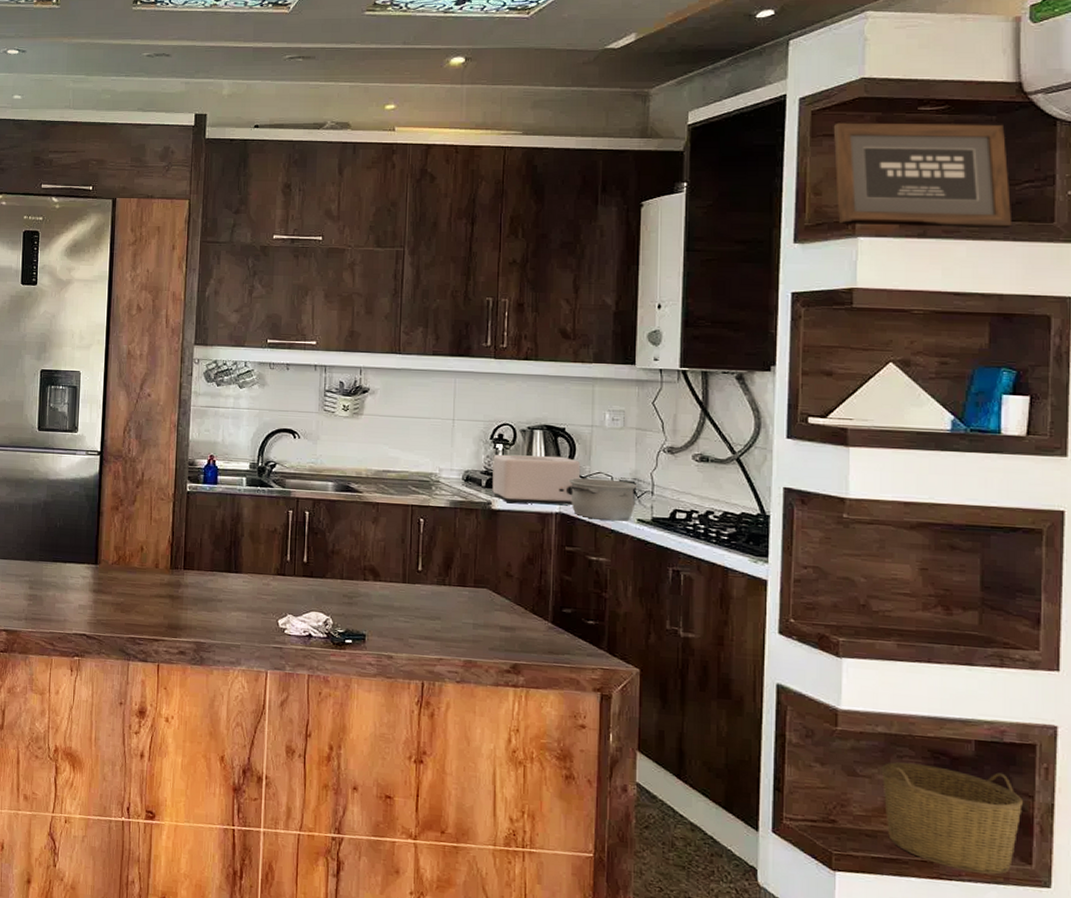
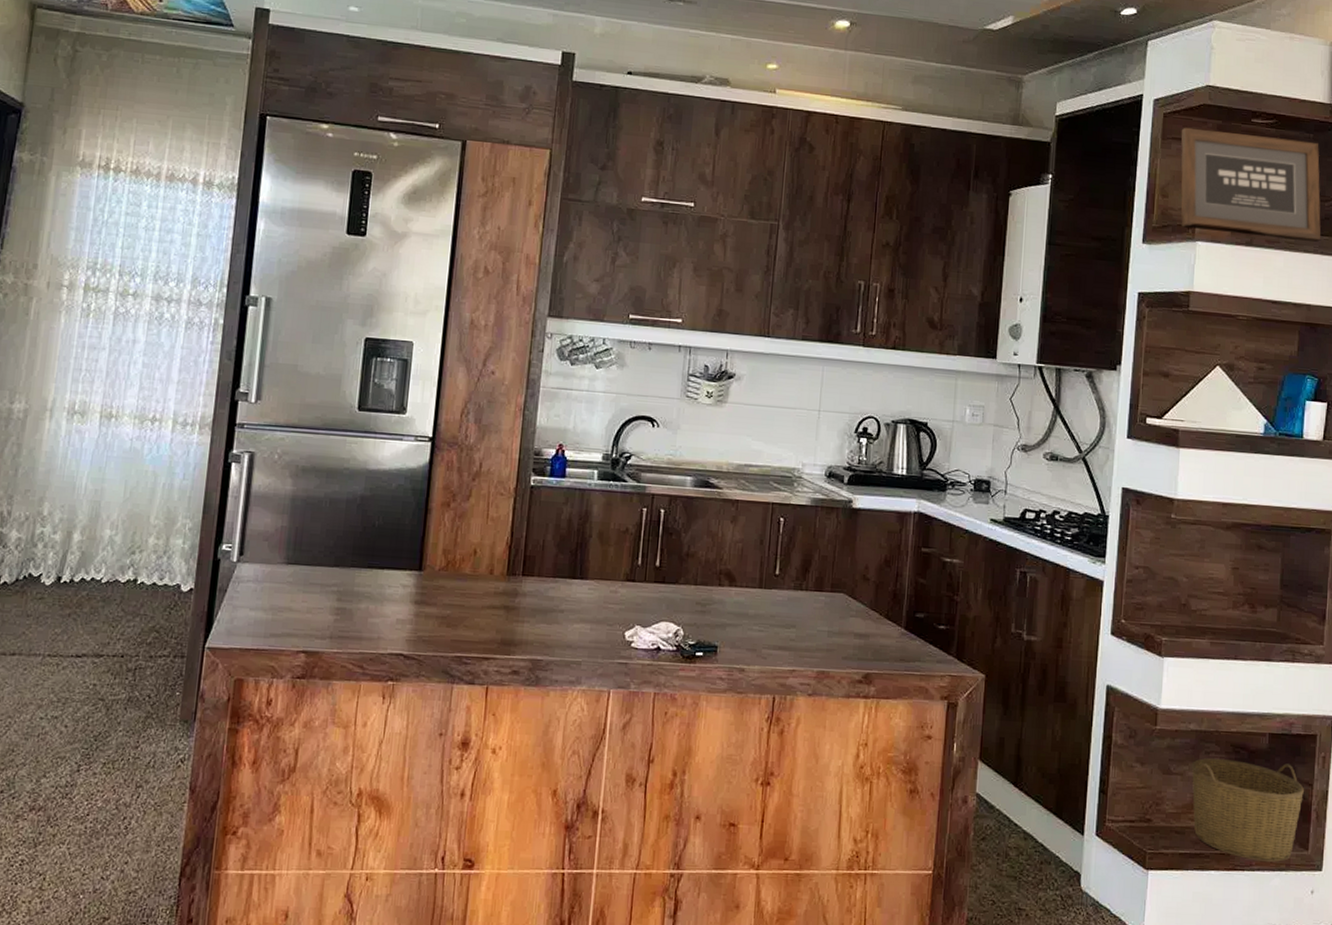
toaster: present [492,454,581,506] -> none [854,449,941,505]
cooking pot: present [568,477,637,521] -> none [928,475,992,521]

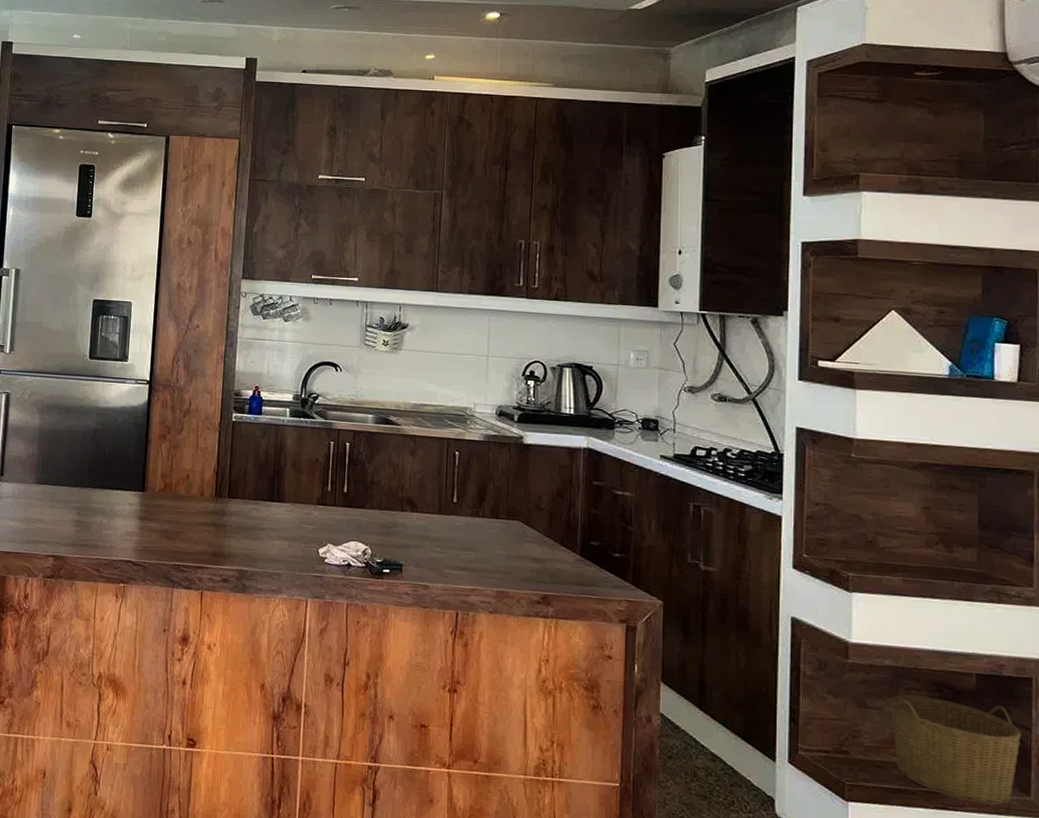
picture frame: present [1181,127,1321,242] -> none [838,84,1001,187]

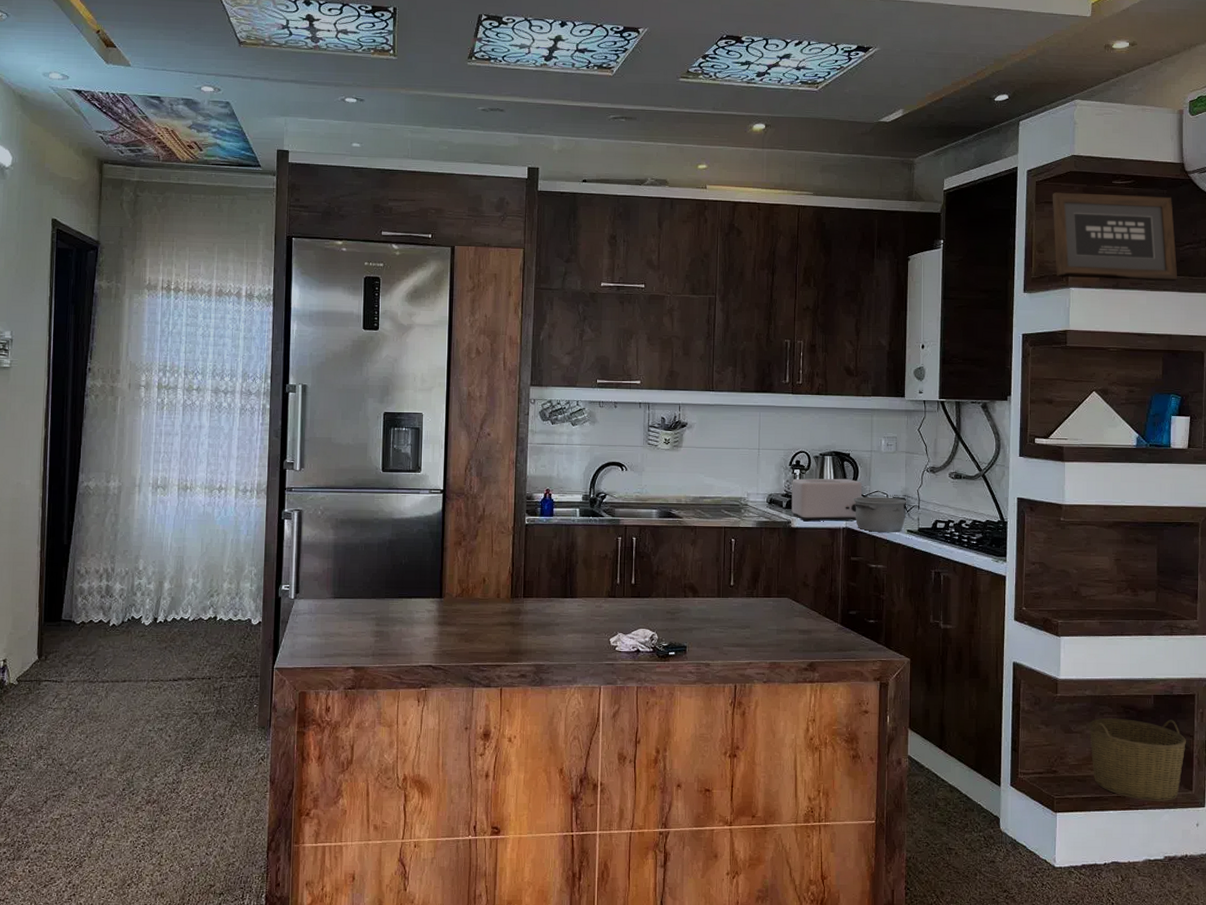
toaster: none [524,390,607,442] -> present [791,478,863,522]
cooking pot: none [595,414,660,457] -> present [853,496,907,532]
picture frame: none [838,84,1001,187] -> present [1052,192,1178,281]

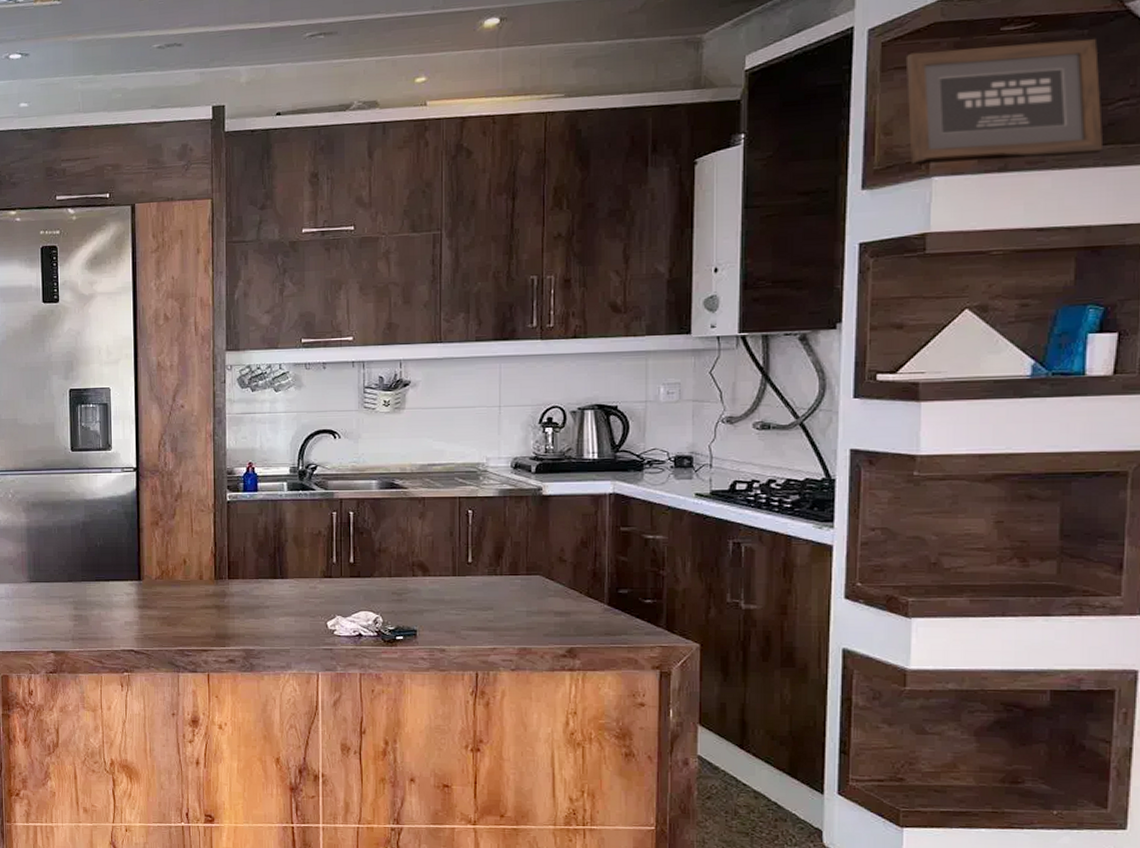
toaster: present [791,478,863,522] -> none [542,435,635,488]
cooking pot: present [853,496,907,532] -> none [622,455,695,497]
basket: present [1089,717,1187,801] -> none [951,716,1101,821]

